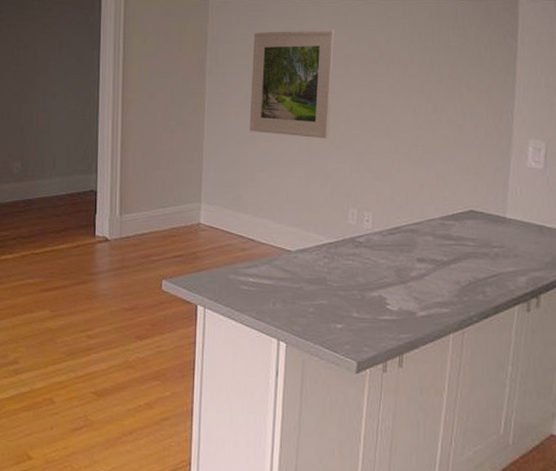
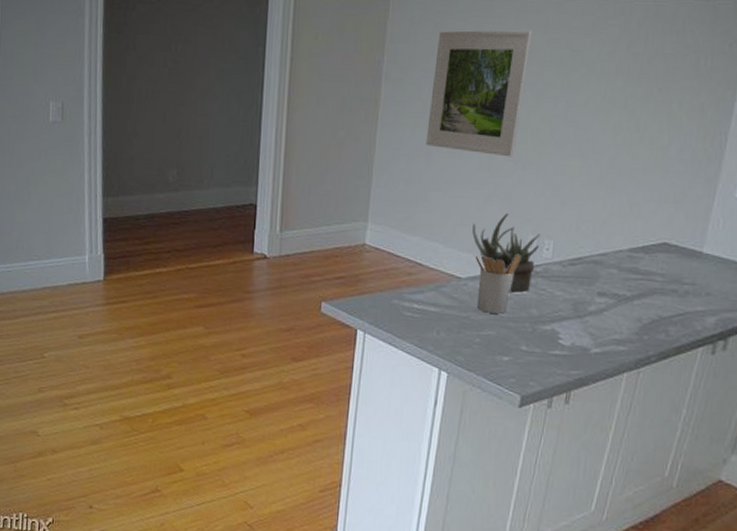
succulent plant: none [298,190,360,264] -> present [472,213,541,294]
utensil holder: none [302,226,345,283] -> present [475,253,522,314]

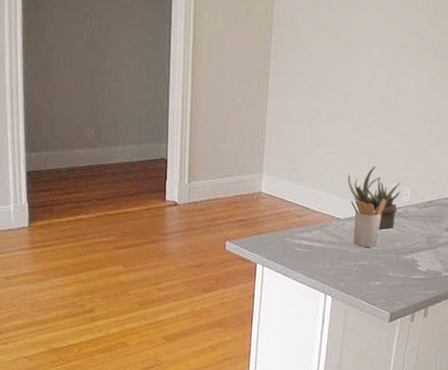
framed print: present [426,30,532,157] -> none [308,18,389,121]

